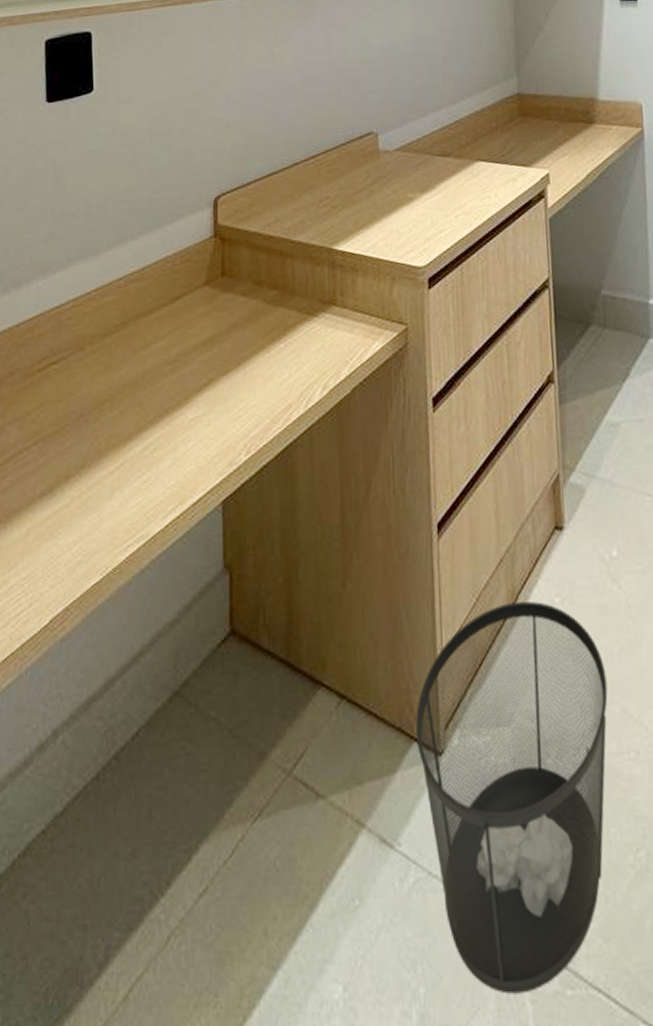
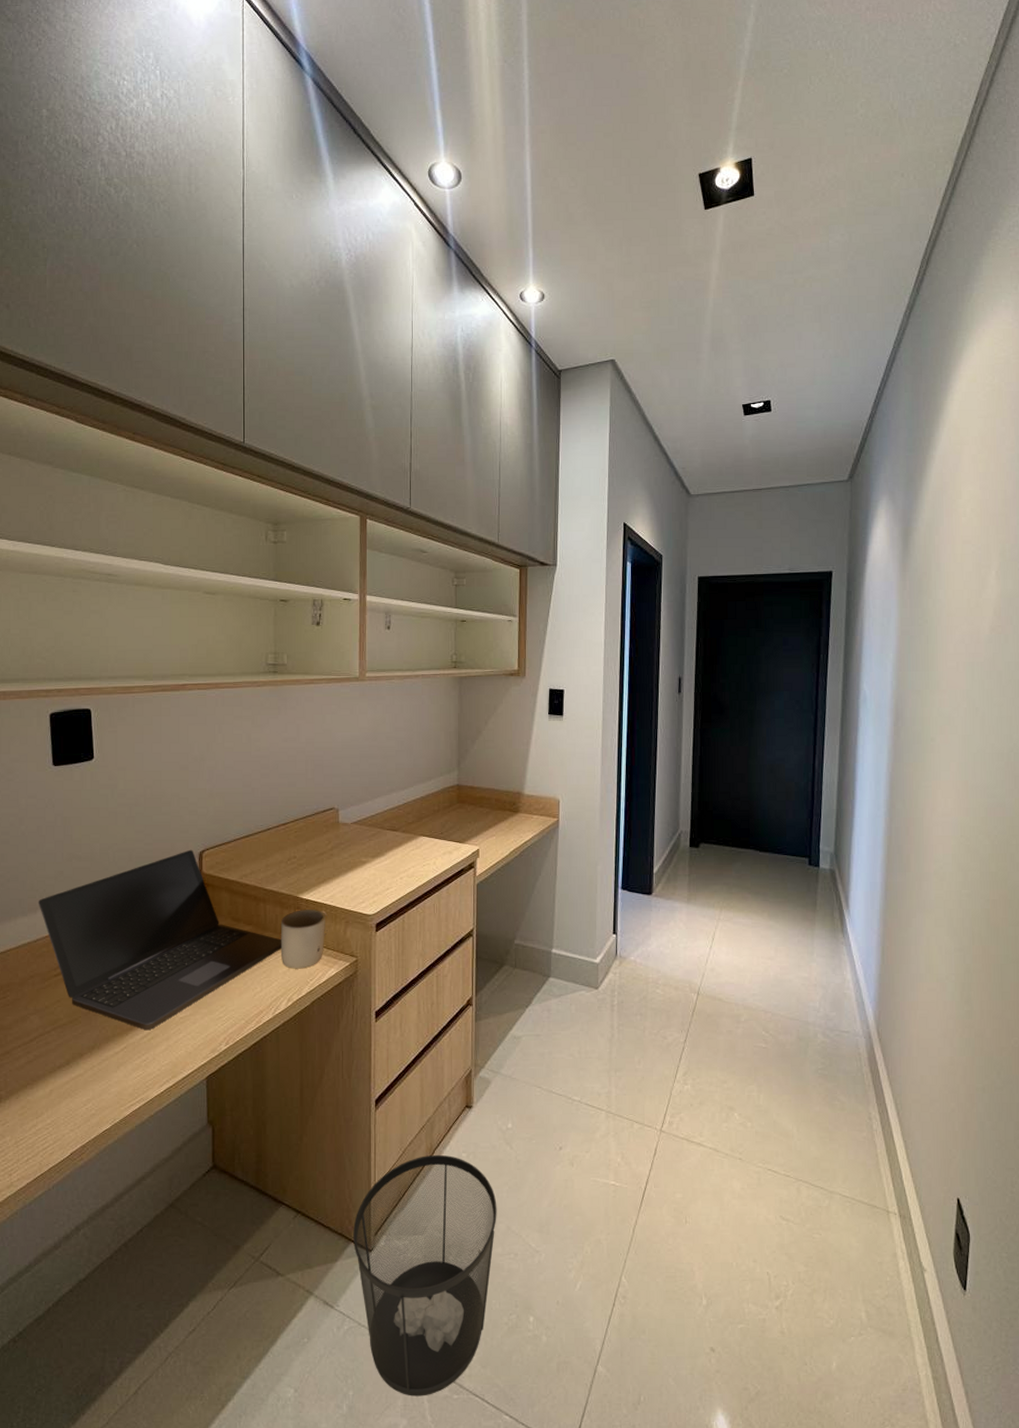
laptop: none [22,195,314,438] -> present [38,849,281,1029]
mug: none [311,264,370,345] -> present [280,909,329,969]

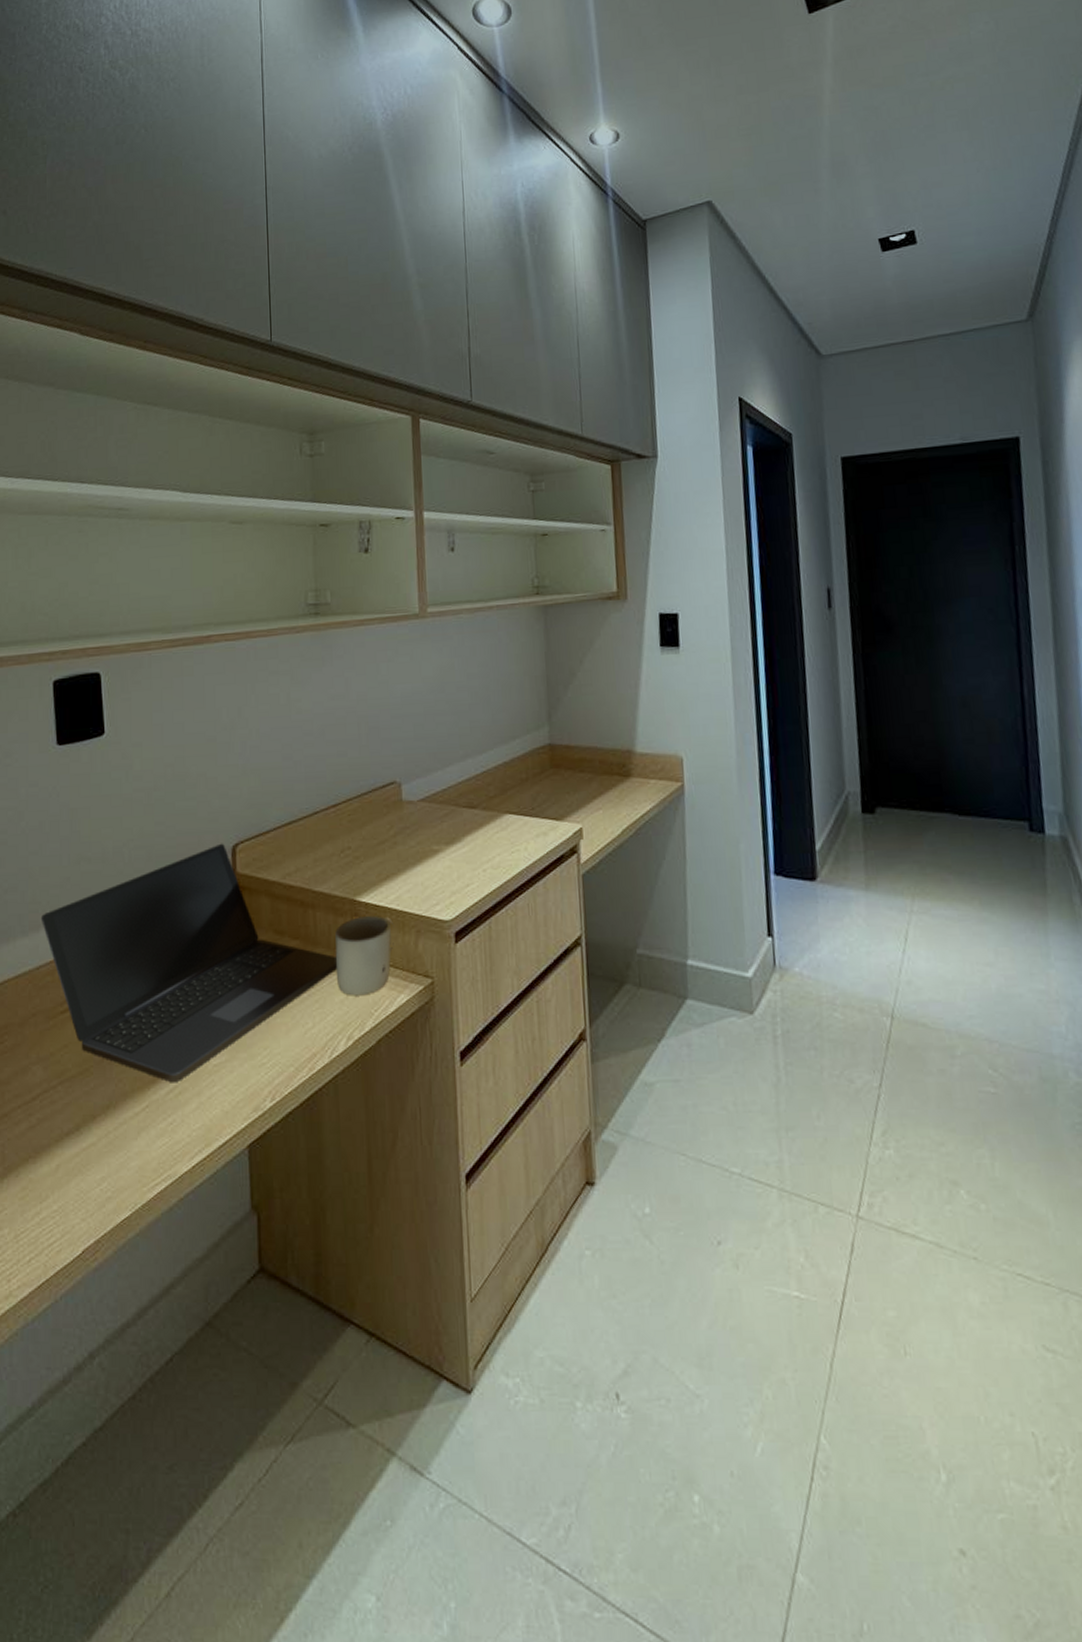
waste bin: present [353,1154,497,1396] -> none [445,1252,639,1613]

